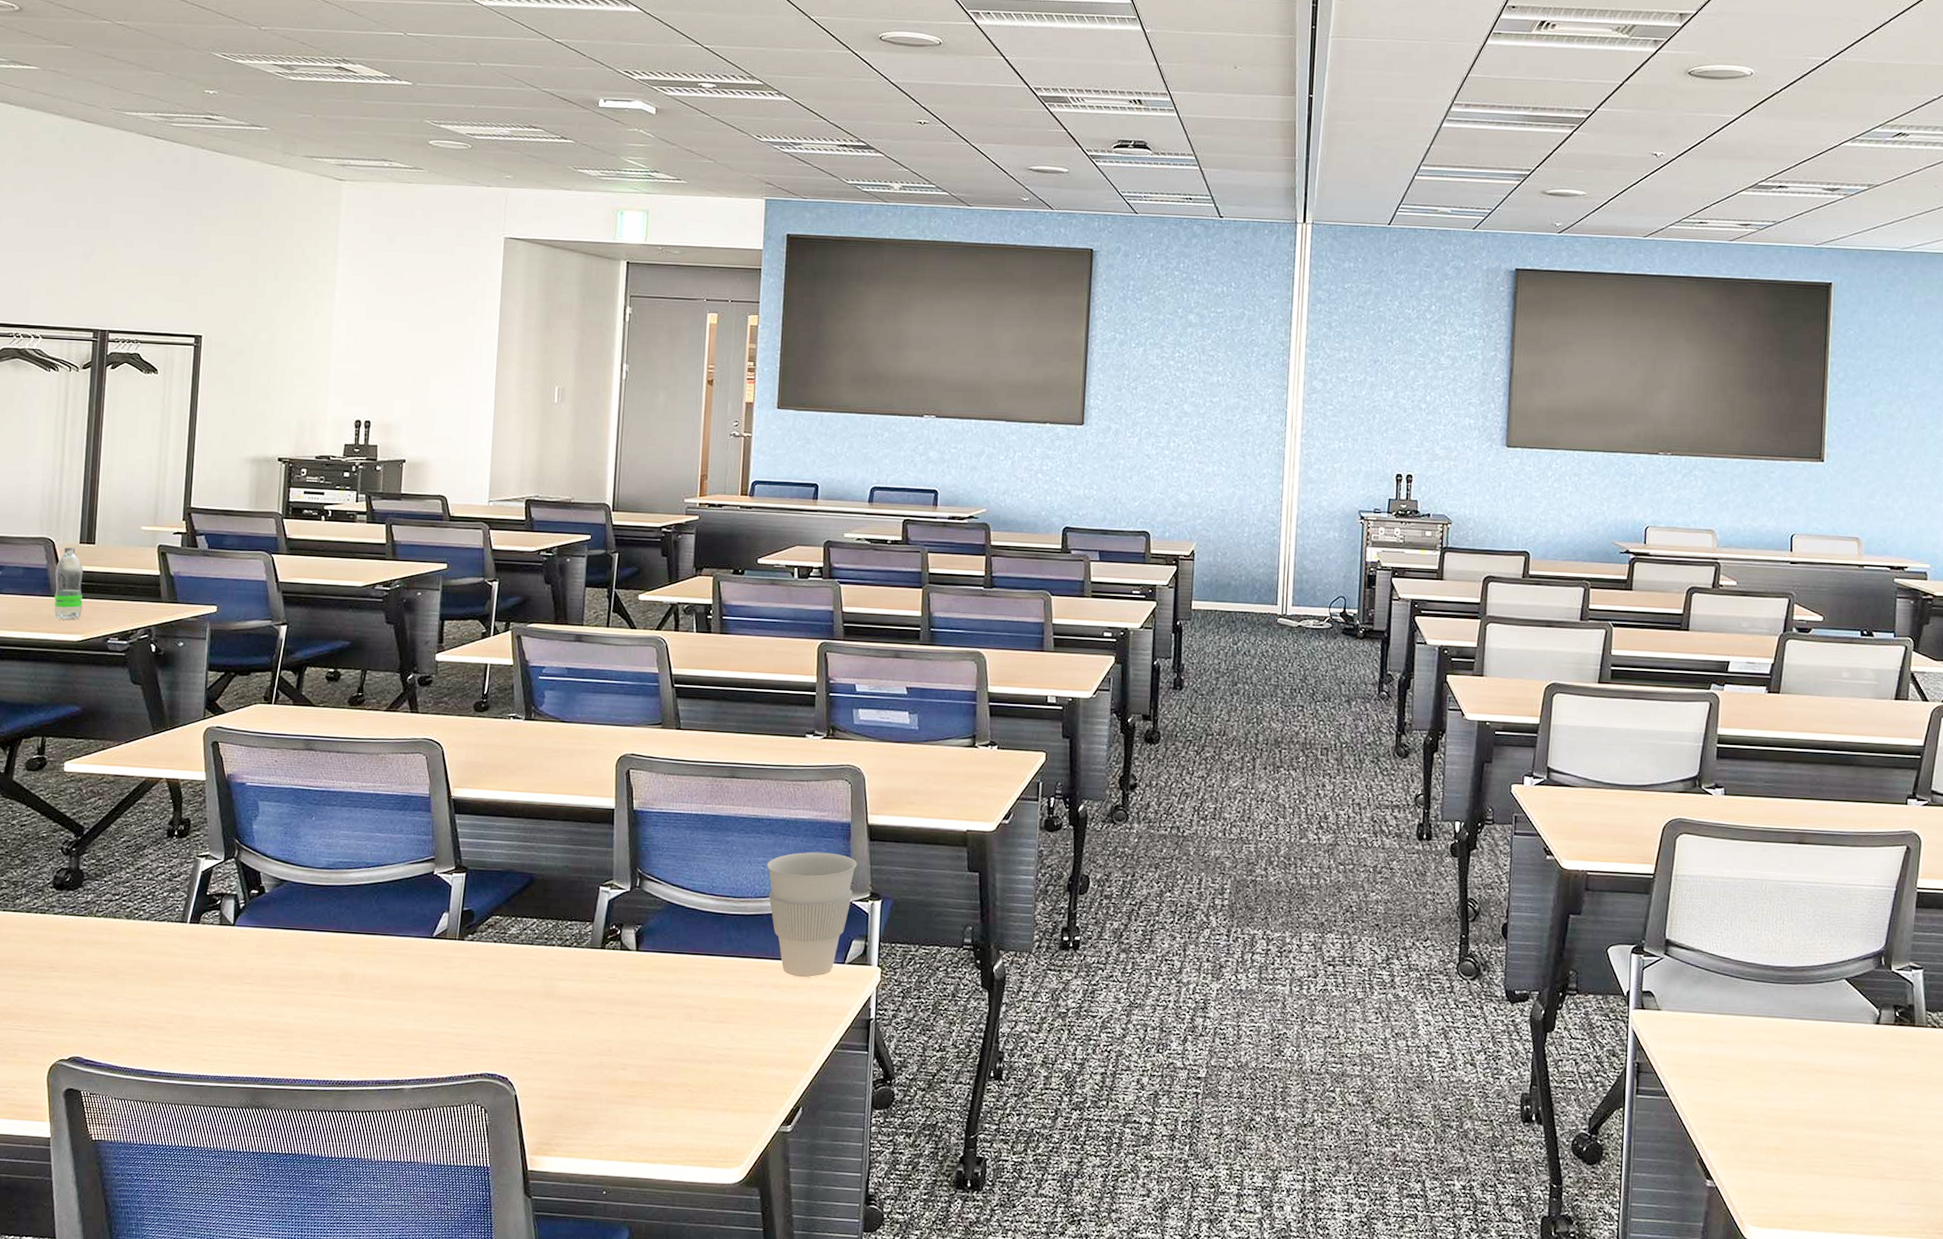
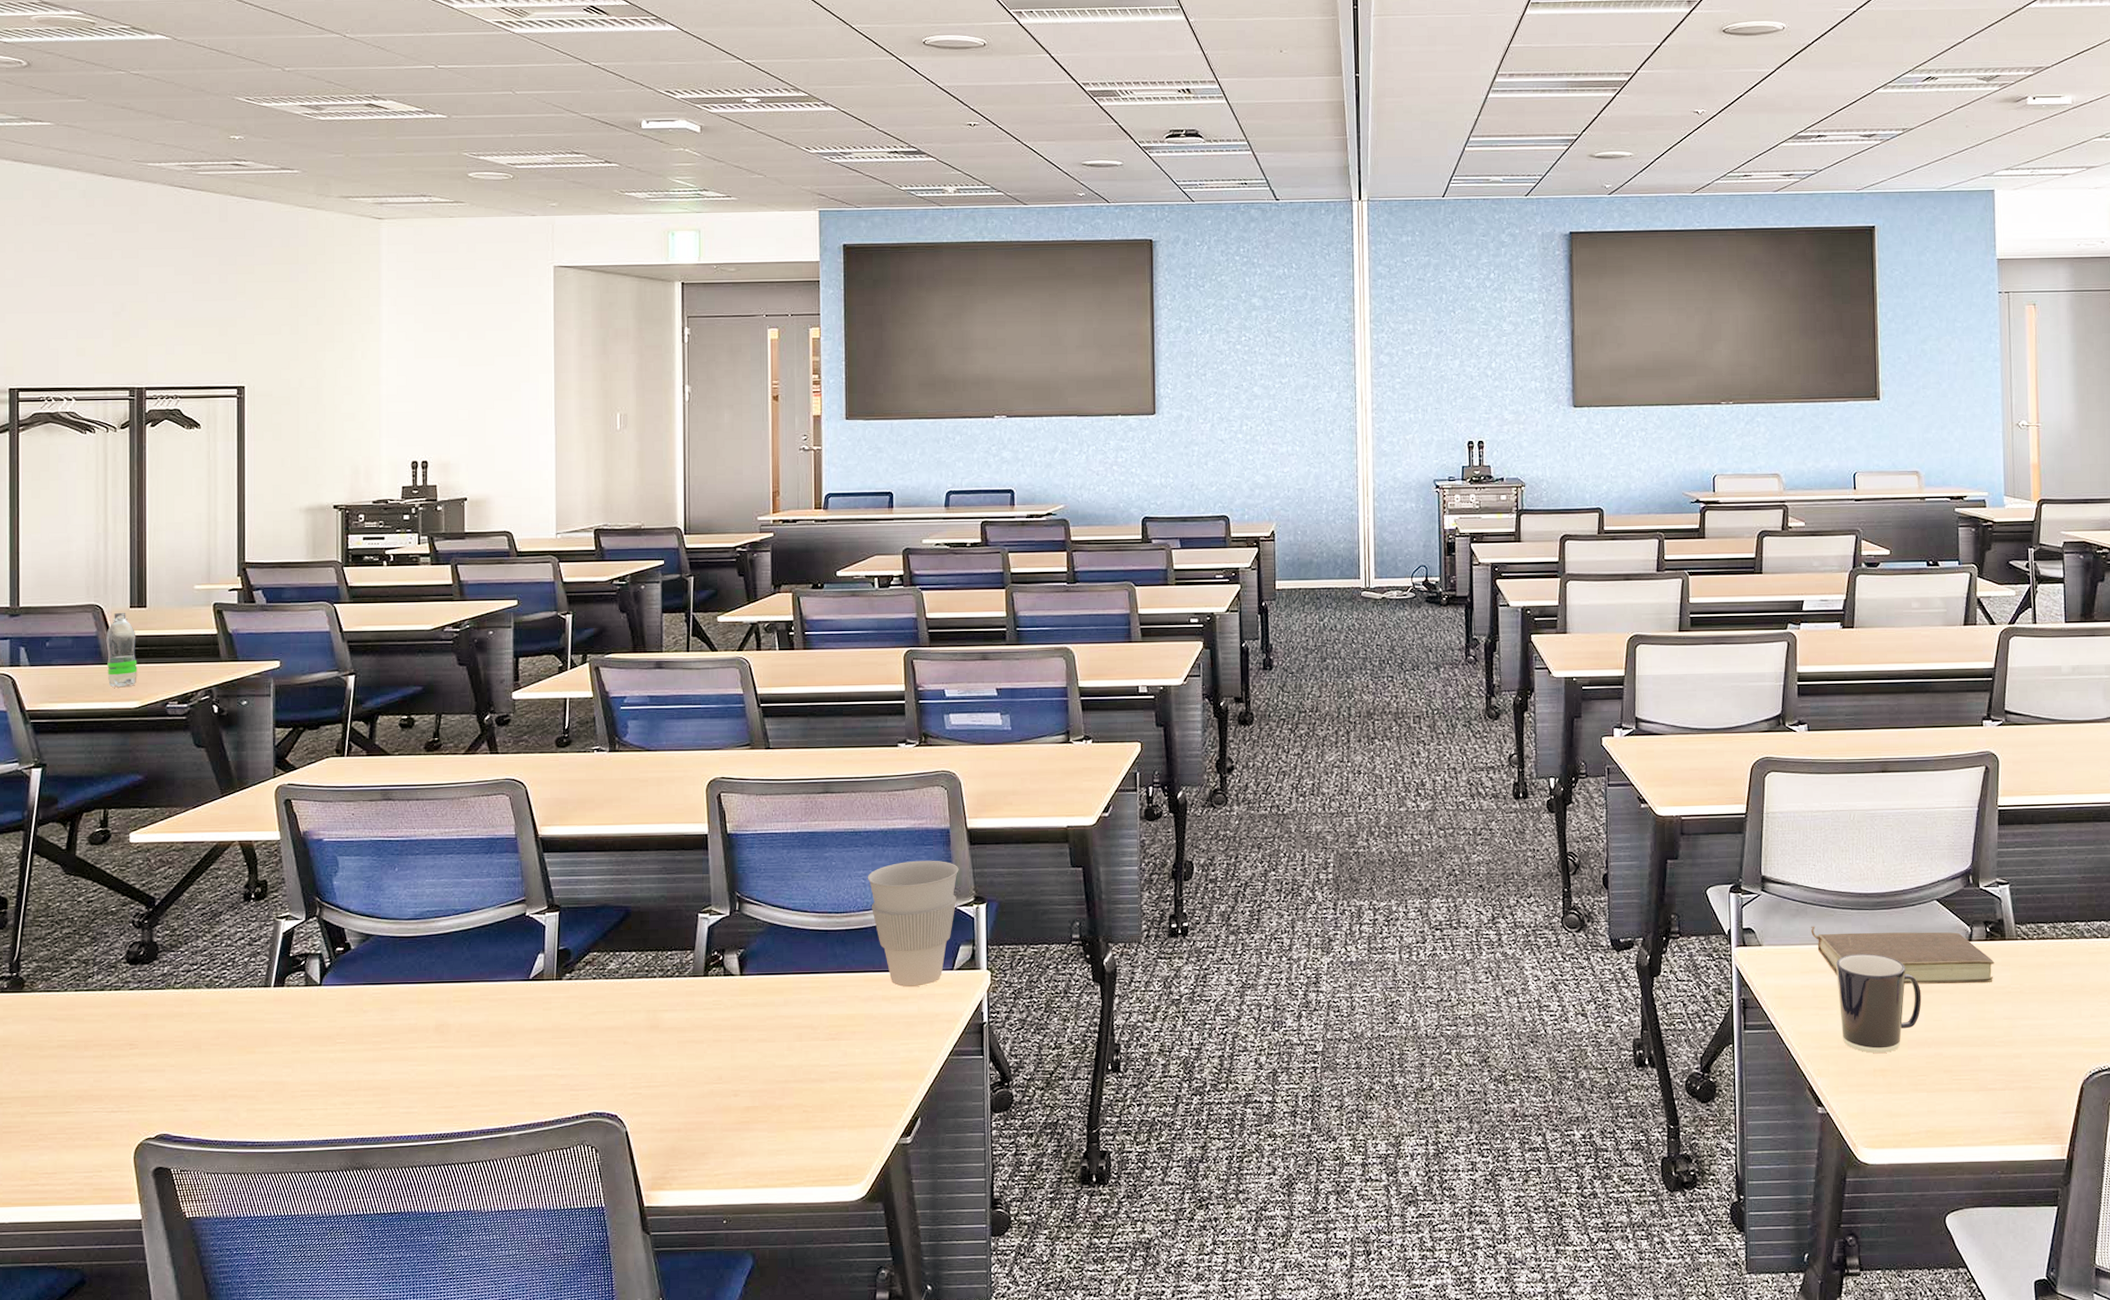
book: none [1712,994,1902,1069] -> present [1810,926,1995,985]
mug: none [1736,1026,1823,1131] -> present [1836,953,1922,1053]

